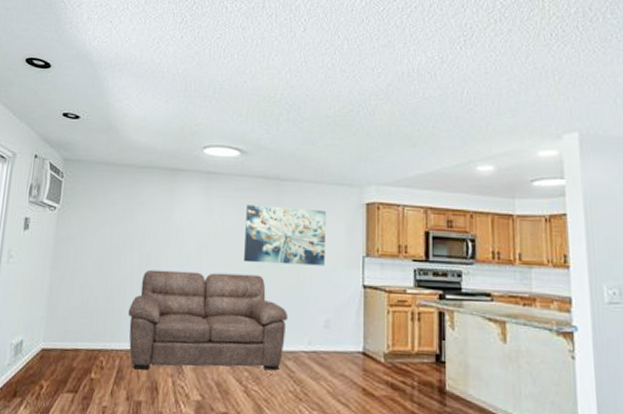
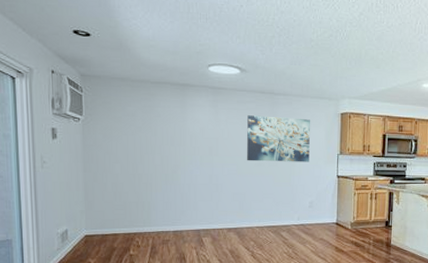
sofa: present [127,269,288,370] -> none [155,169,282,245]

